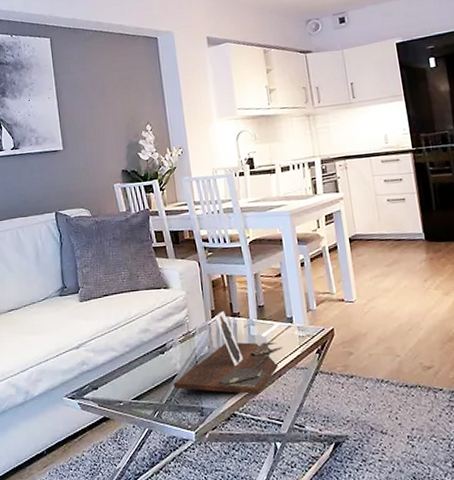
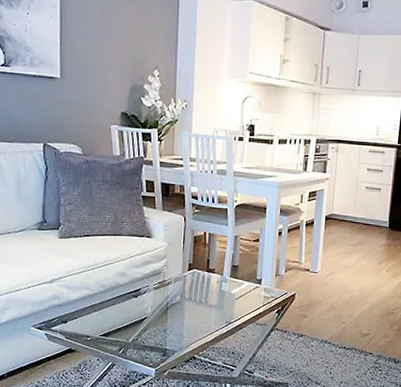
decorative tray: present [173,311,283,395] -> none [142,266,249,343]

